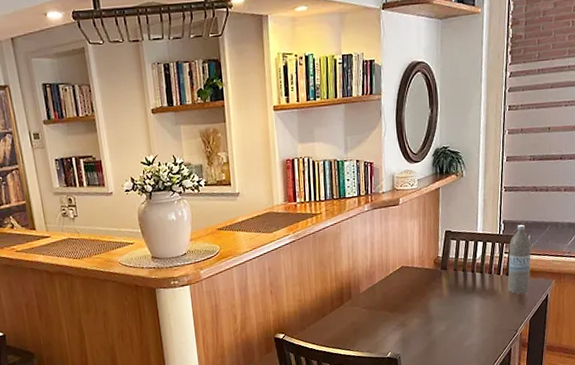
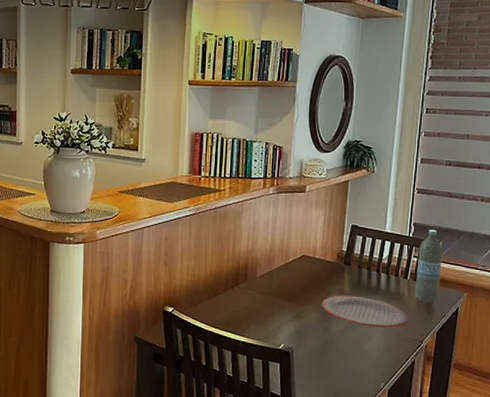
plate: none [423,297,505,325] -> present [322,295,410,328]

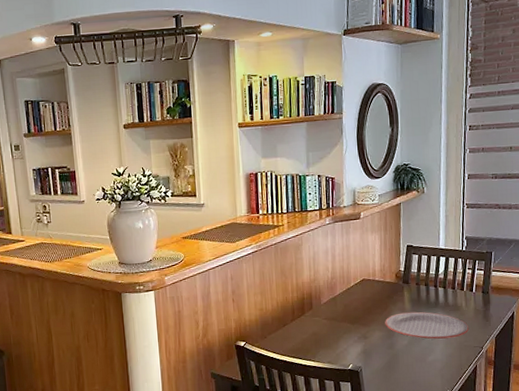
water bottle: present [415,229,443,303] -> none [471,241,496,311]

